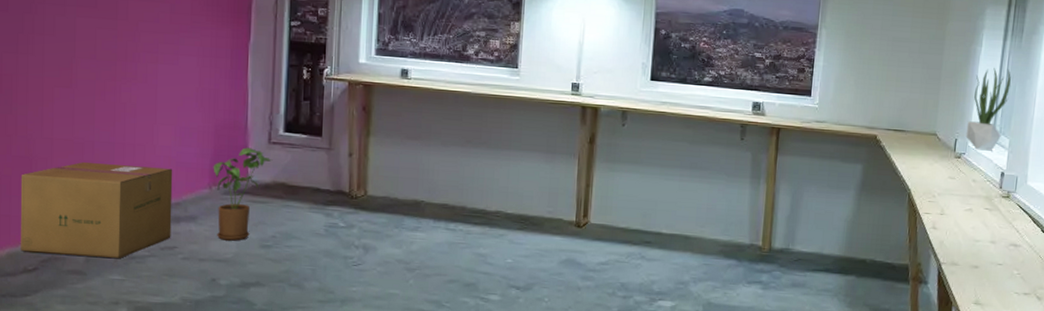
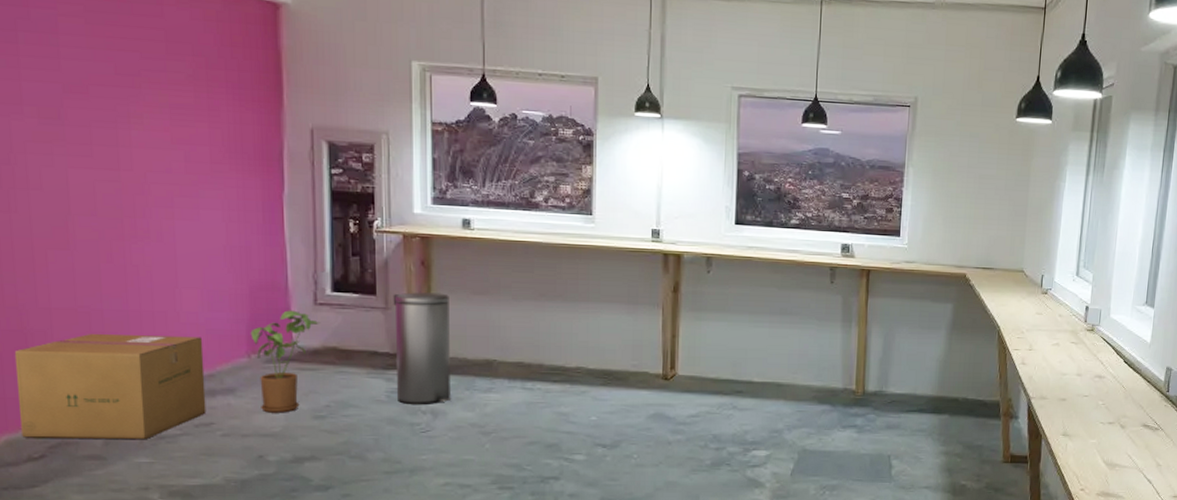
pedal bin: none [333,135,385,240] -> present [393,292,452,405]
potted plant: present [965,68,1011,151] -> none [1051,203,1094,286]

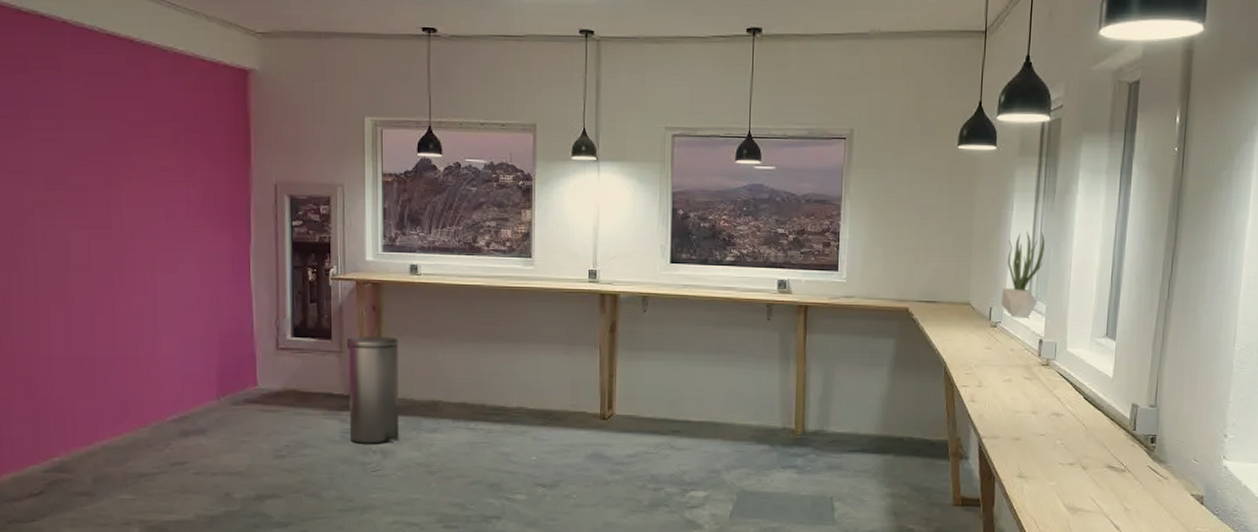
box: present [14,333,207,440] -> none [20,378,181,478]
house plant: present [250,310,321,413] -> none [220,355,282,453]
potted plant: none [1051,203,1094,286] -> present [1001,232,1045,318]

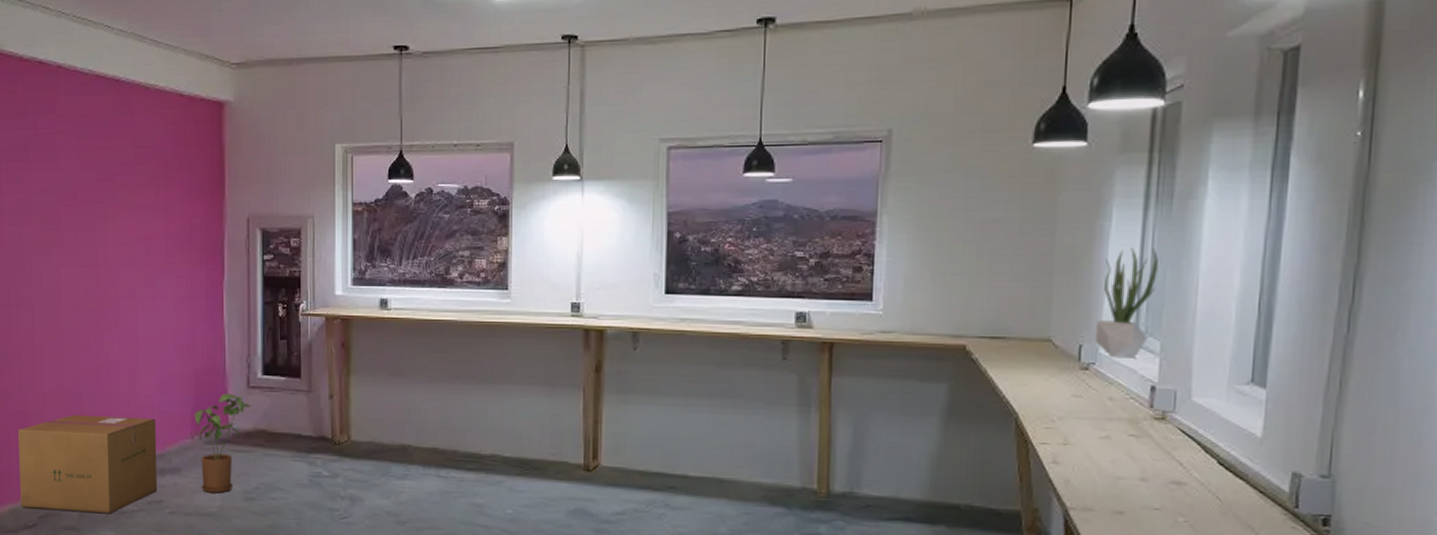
box: none [20,378,181,478] -> present [18,414,158,514]
house plant: none [220,355,282,453] -> present [194,393,253,494]
pedal bin: present [346,336,400,445] -> none [315,375,369,491]

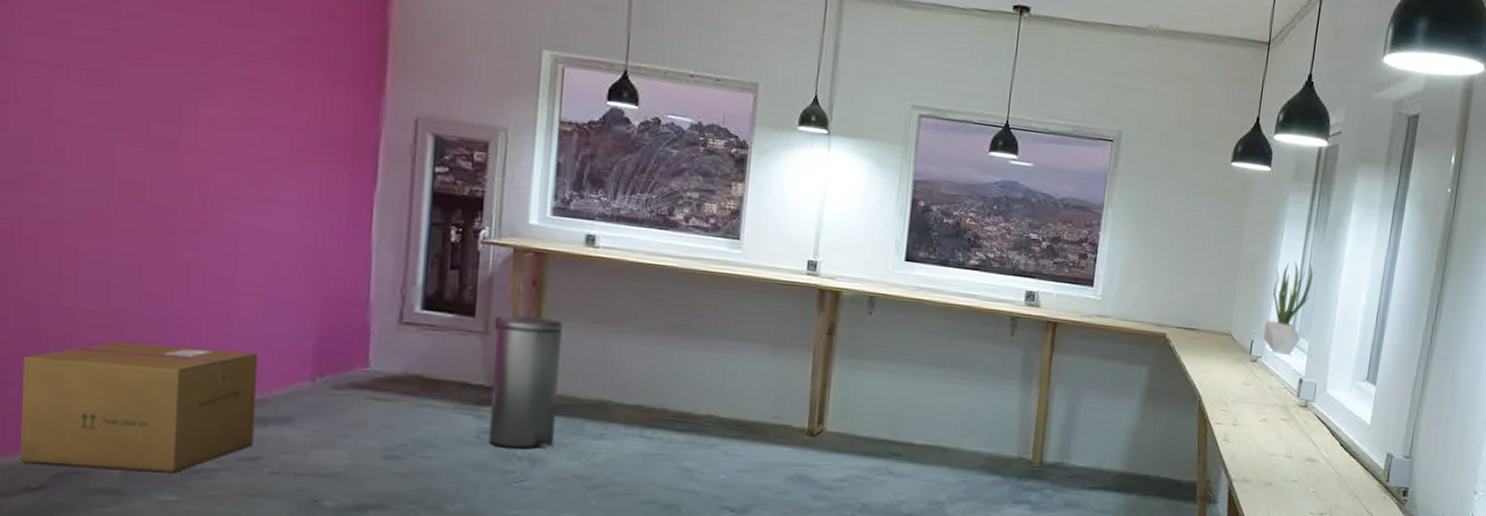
house plant: present [194,393,253,494] -> none [317,328,405,450]
pedal bin: none [315,375,369,491] -> present [488,316,562,450]

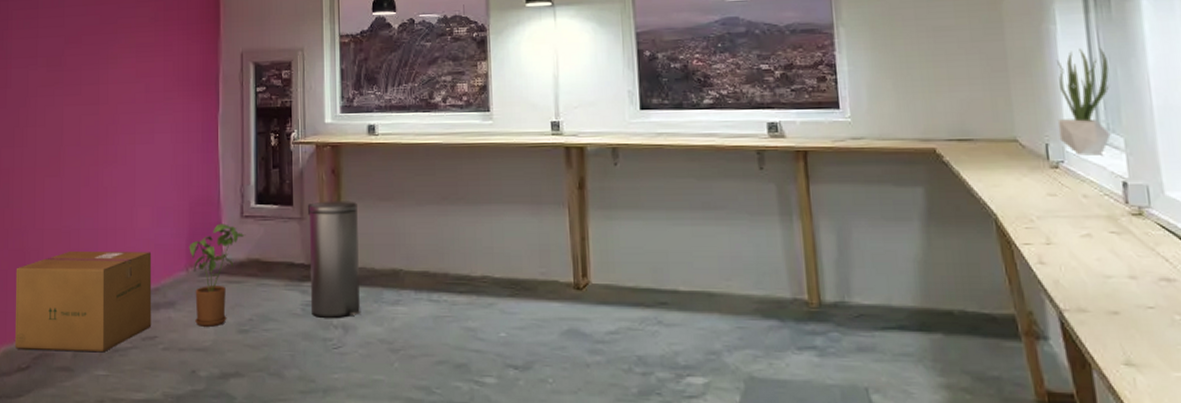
house plant: none [317,328,405,450] -> present [189,224,246,327]

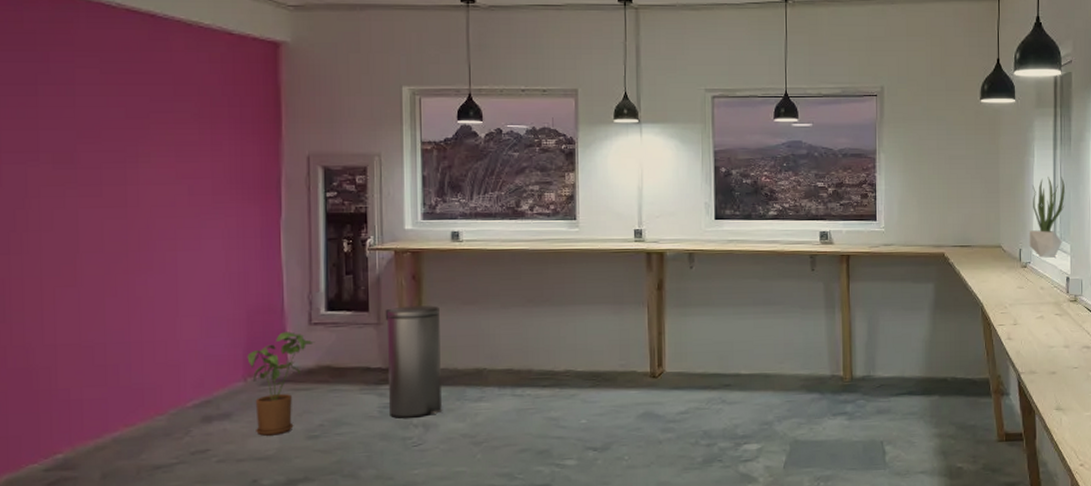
box: present [15,250,152,353] -> none [19,364,203,476]

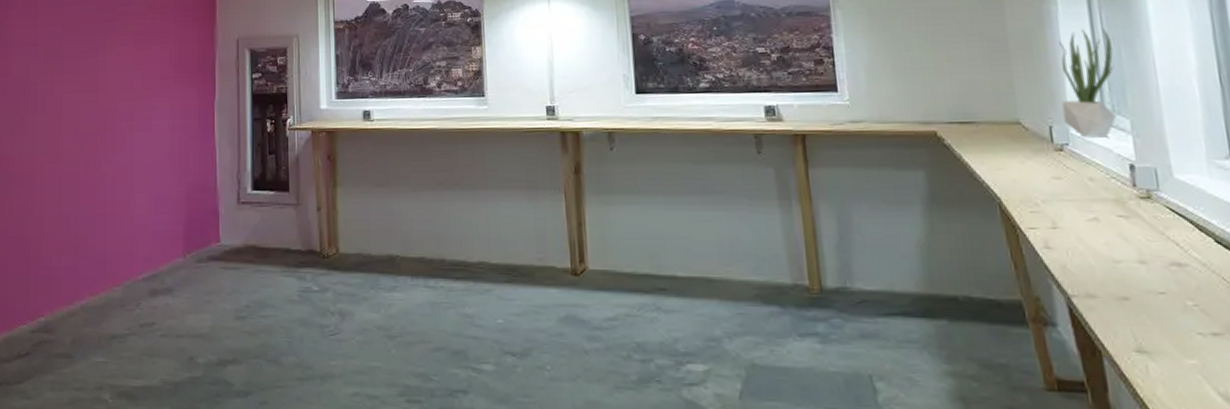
house plant: present [247,331,315,436] -> none [186,210,243,313]
pedal bin: present [385,305,443,419] -> none [303,187,358,306]

